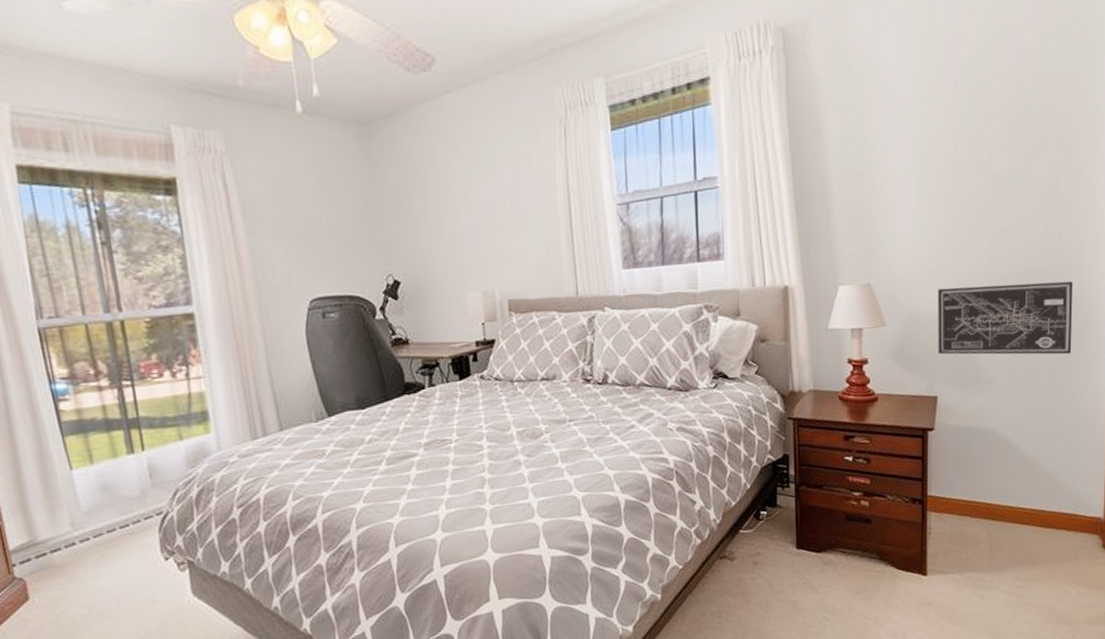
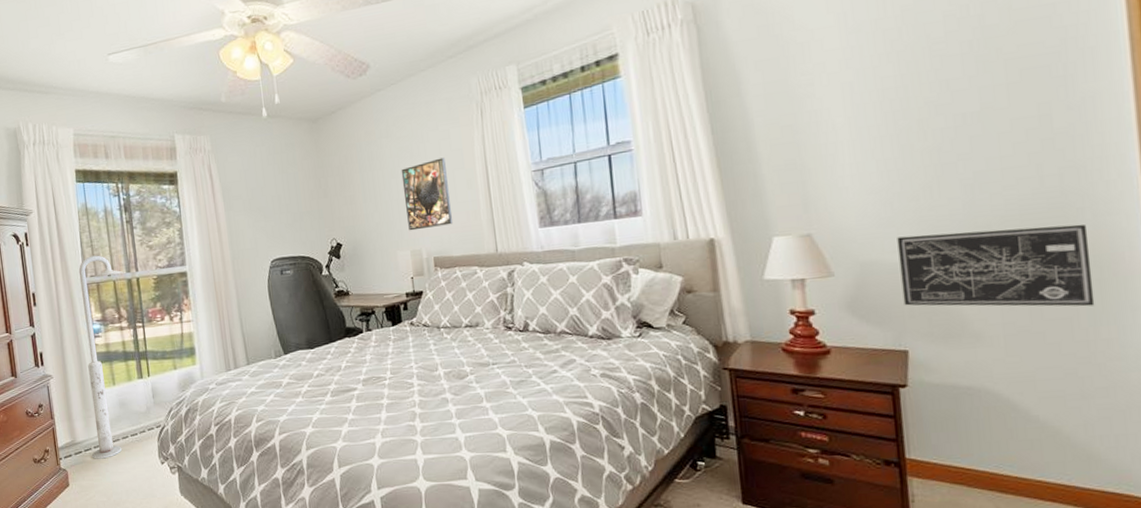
floor lamp: none [28,288,108,562] -> present [78,255,124,459]
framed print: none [472,182,531,268] -> present [401,157,454,231]

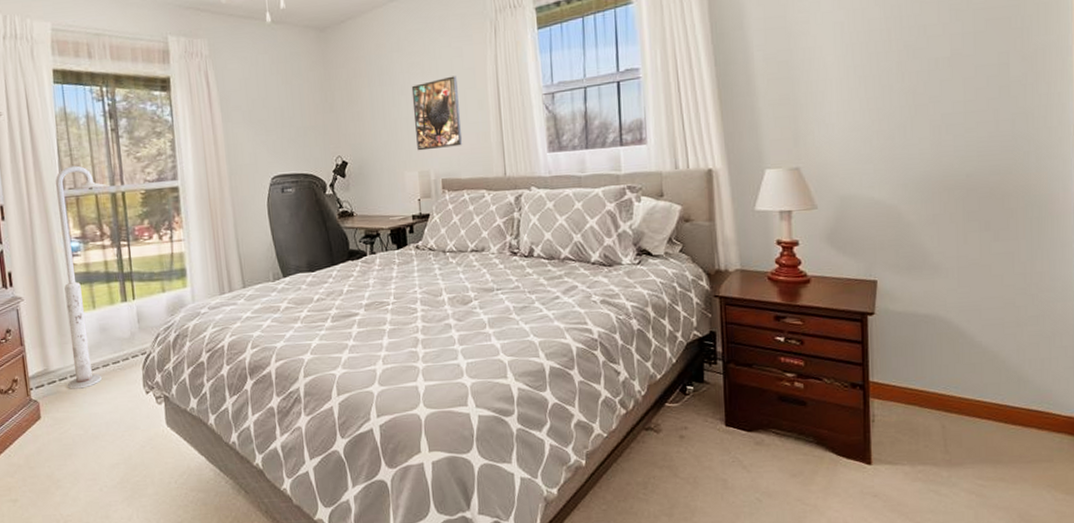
wall art: present [897,224,1095,307] -> none [873,166,1033,242]

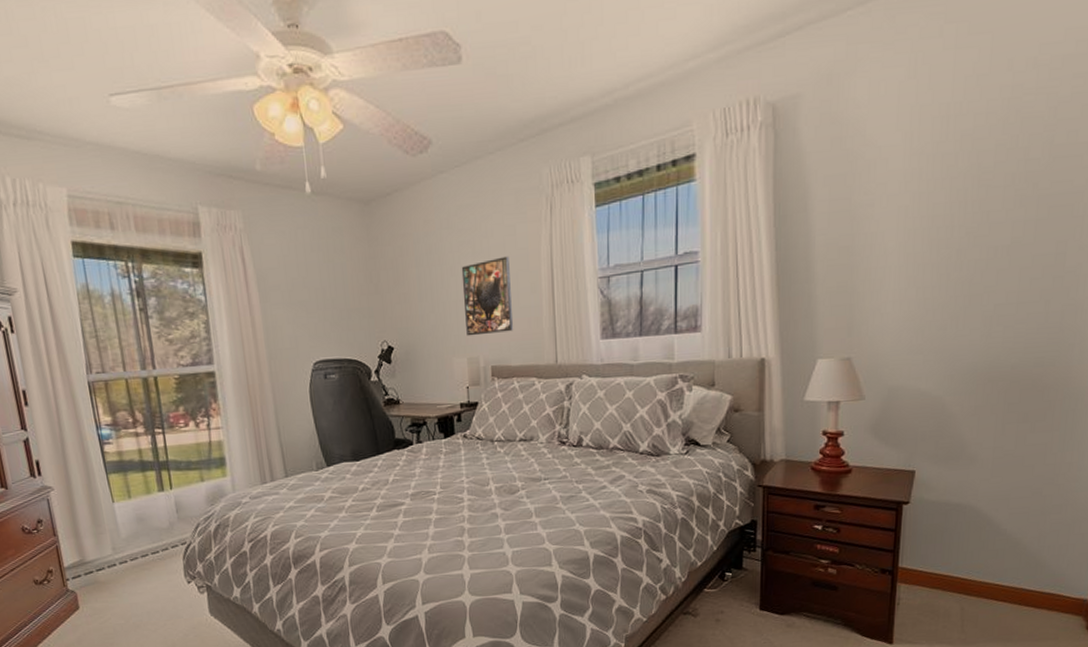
floor lamp: present [55,165,108,389] -> none [81,348,142,580]

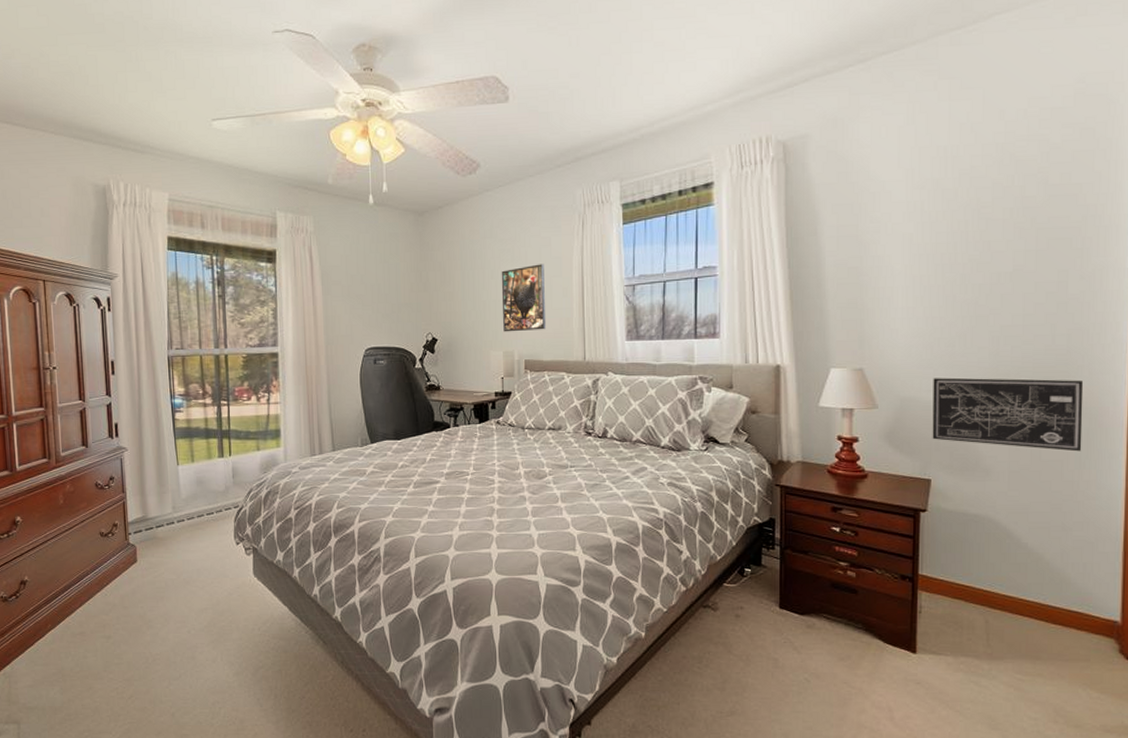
wall art: none [918,358,1074,434] -> present [932,377,1084,452]

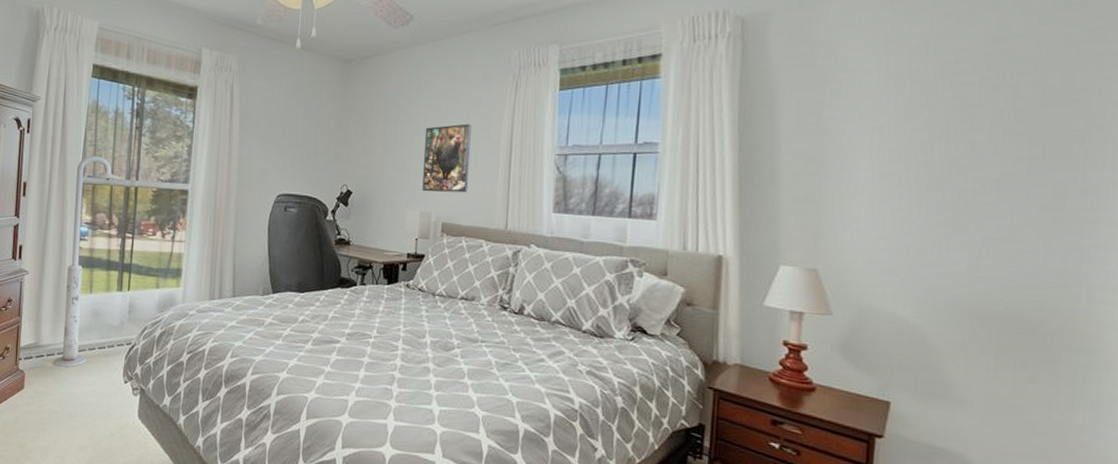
floor lamp: none [163,327,212,536] -> present [53,155,124,368]
wall art: present [932,377,1084,452] -> none [894,288,1081,390]

